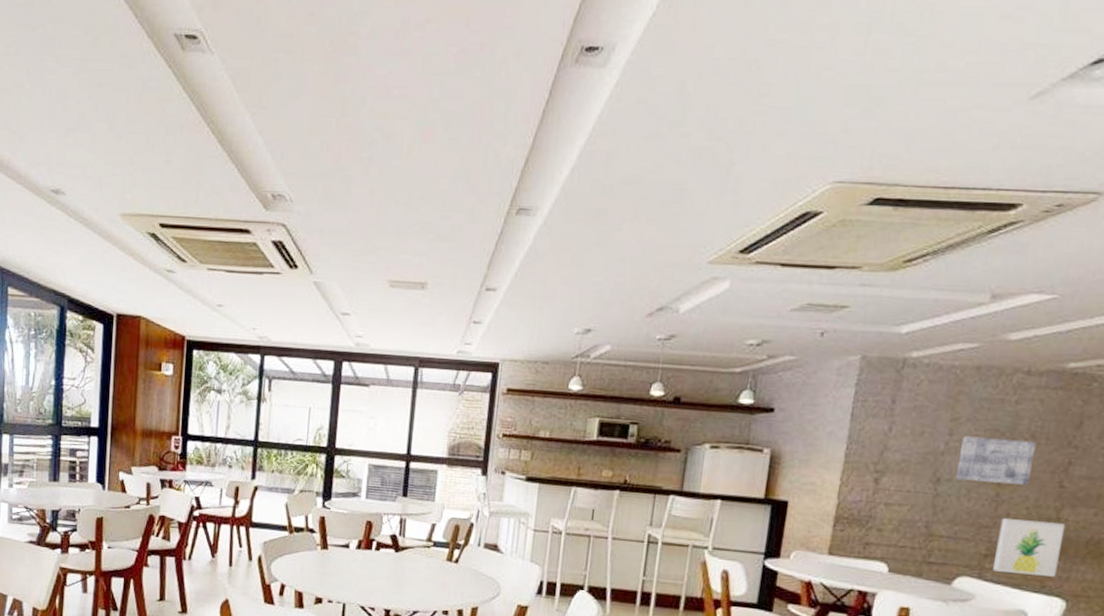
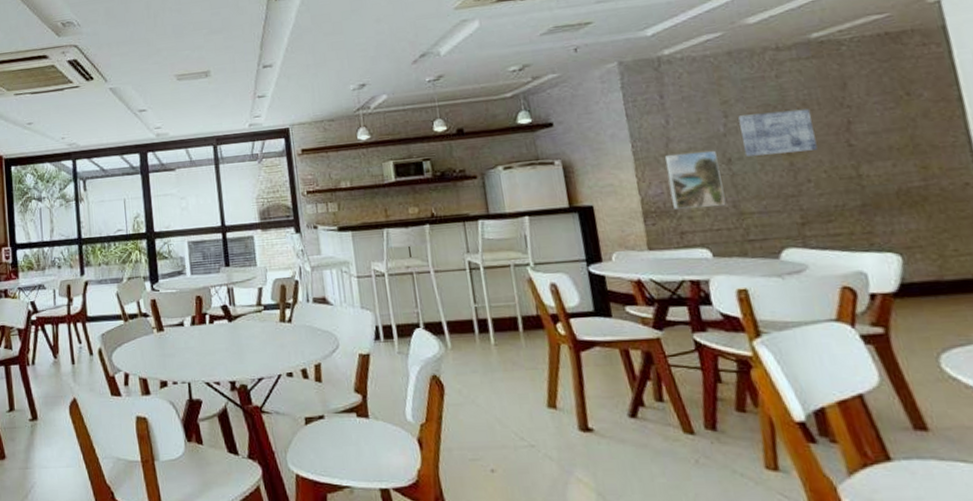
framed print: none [867,463,928,524] -> present [664,150,726,209]
wall art: present [993,518,1066,577] -> none [804,180,880,238]

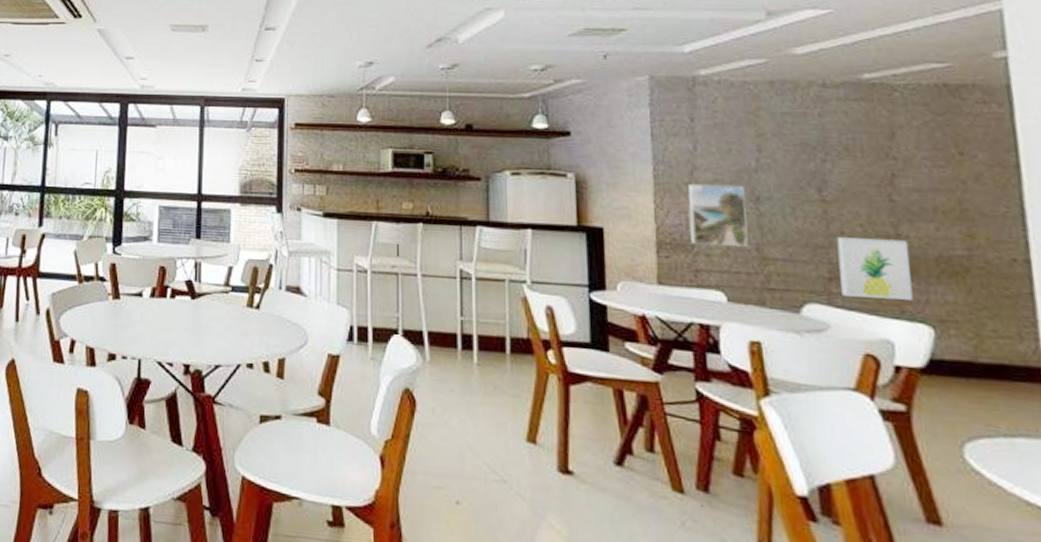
wall art: present [738,108,818,157] -> none [773,152,855,200]
wall art: none [804,180,880,238] -> present [836,237,913,300]

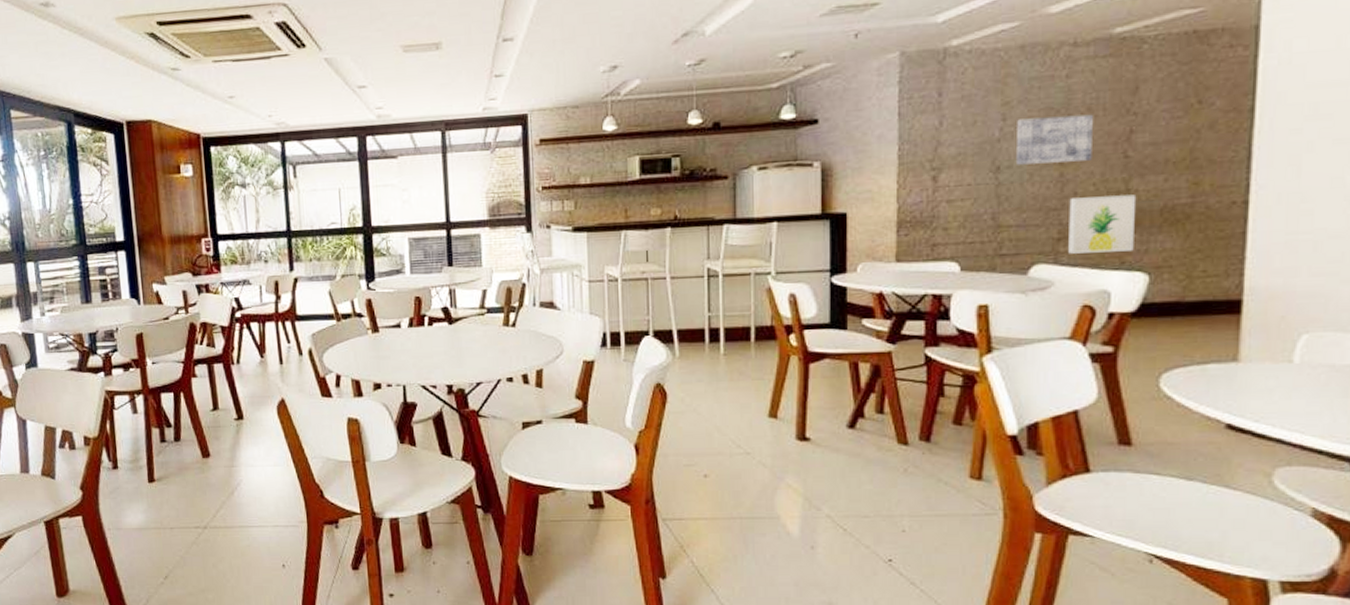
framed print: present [687,183,749,247] -> none [929,156,987,220]
wall art: none [773,152,855,200] -> present [1015,114,1094,165]

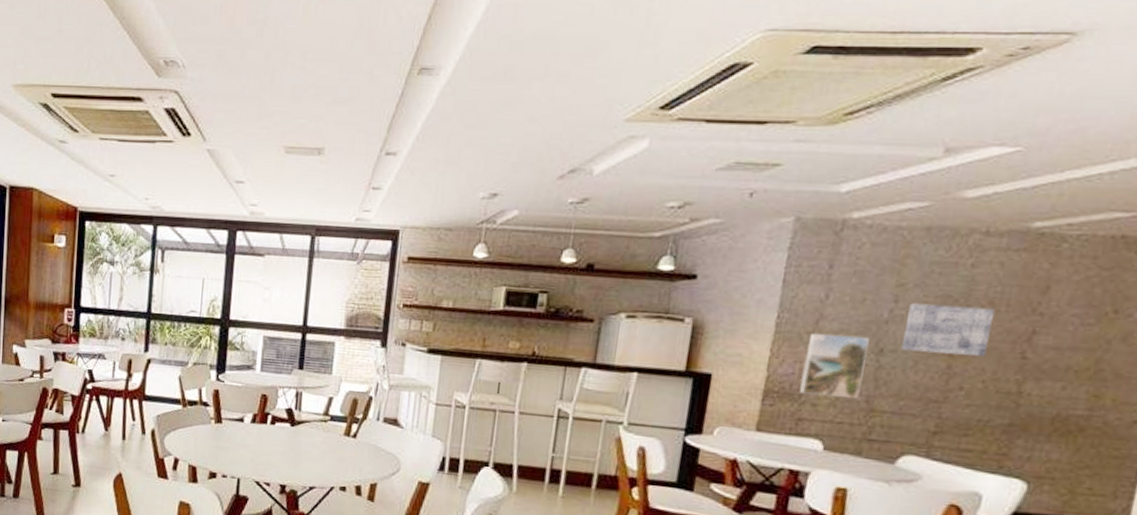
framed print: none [929,156,987,220] -> present [799,332,870,398]
wall art: present [1068,194,1137,254] -> none [943,392,1028,456]

